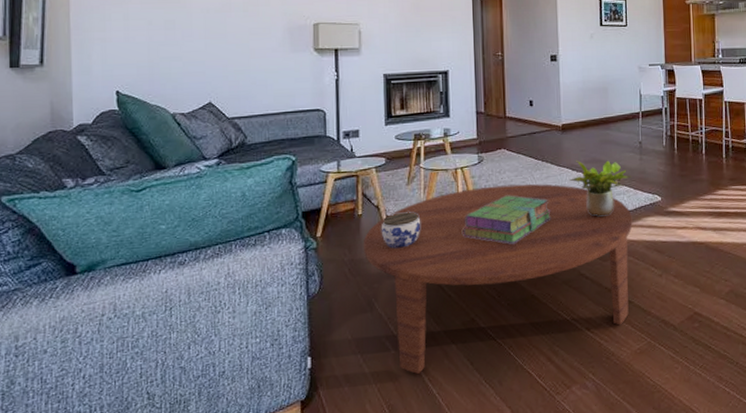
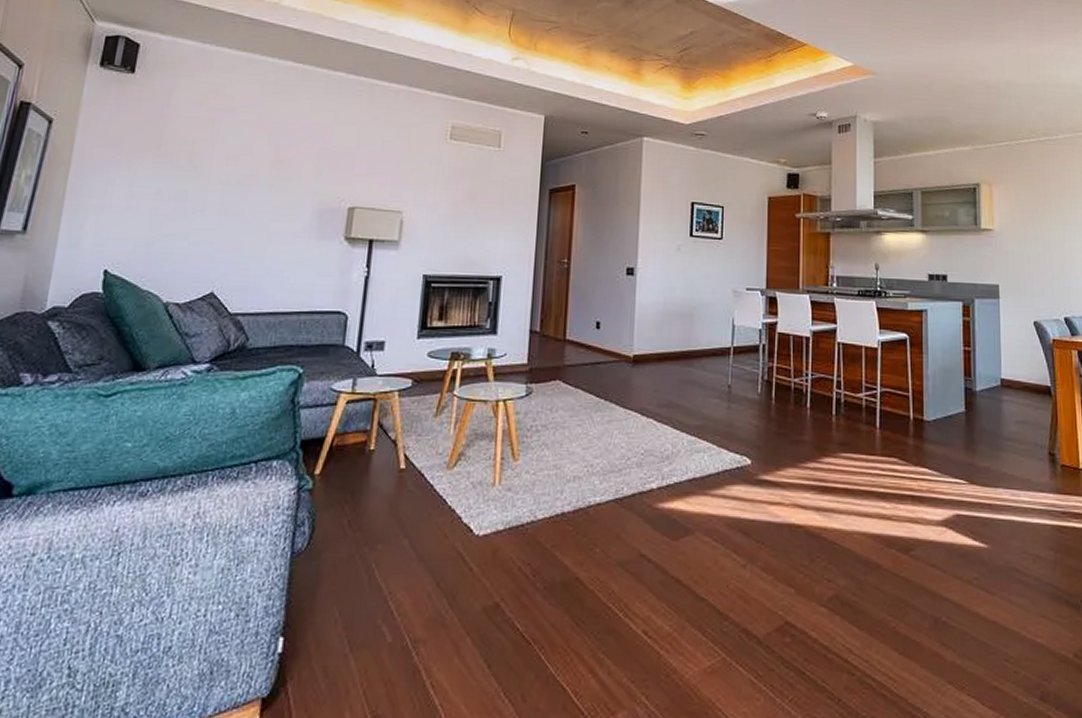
coffee table: present [363,183,633,374] -> none [369,427,713,674]
jar: present [381,212,421,249] -> none [394,452,446,499]
stack of books: present [463,196,551,244] -> none [497,442,611,506]
potted plant: present [569,160,632,216] -> none [637,403,716,479]

